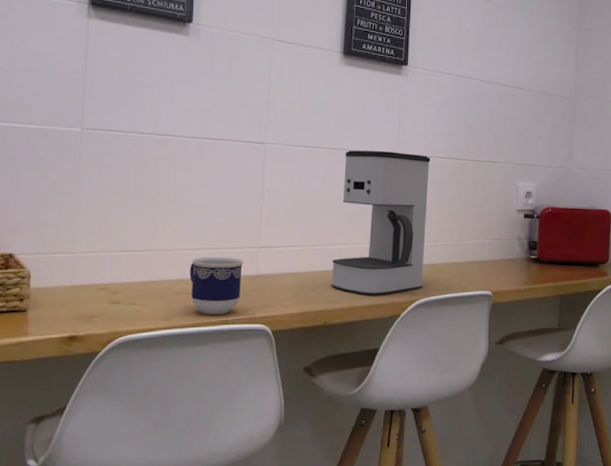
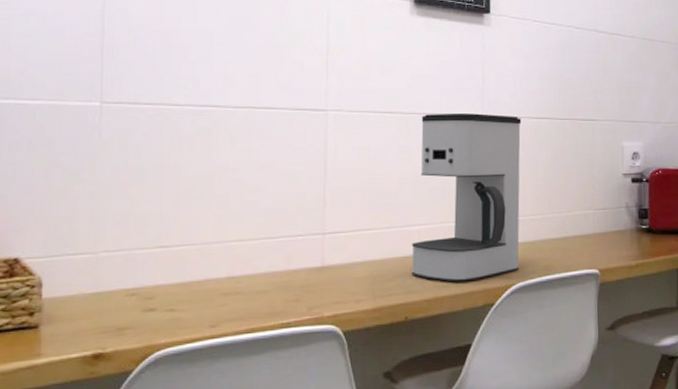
cup: present [190,257,244,314] -> none [241,247,306,317]

